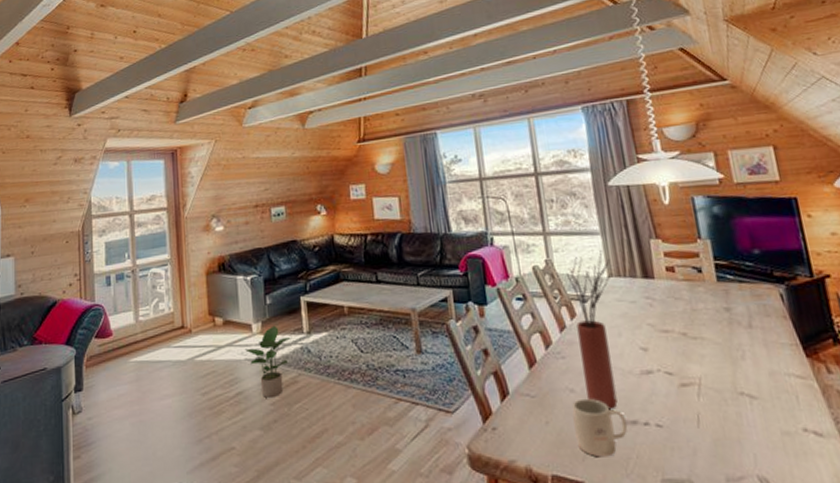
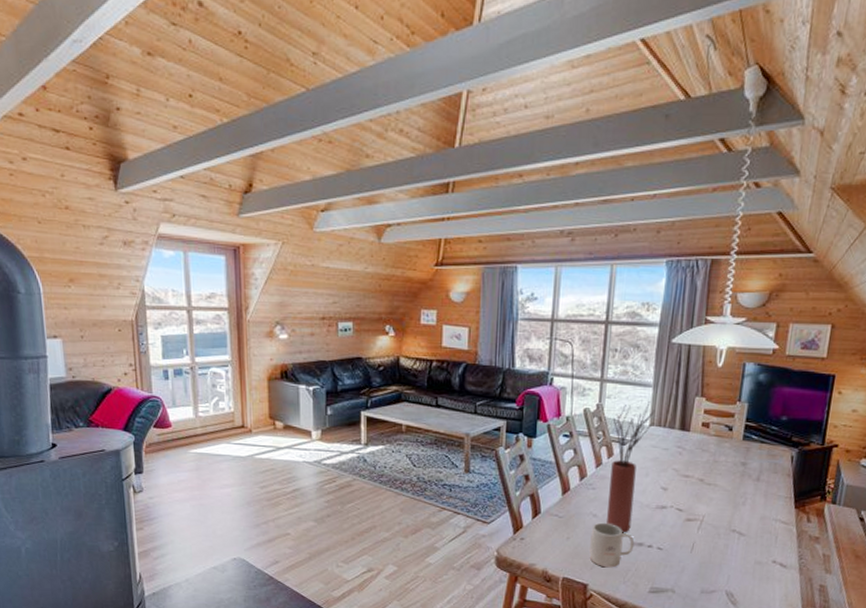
potted plant: present [245,325,291,398] -> none [304,434,349,496]

